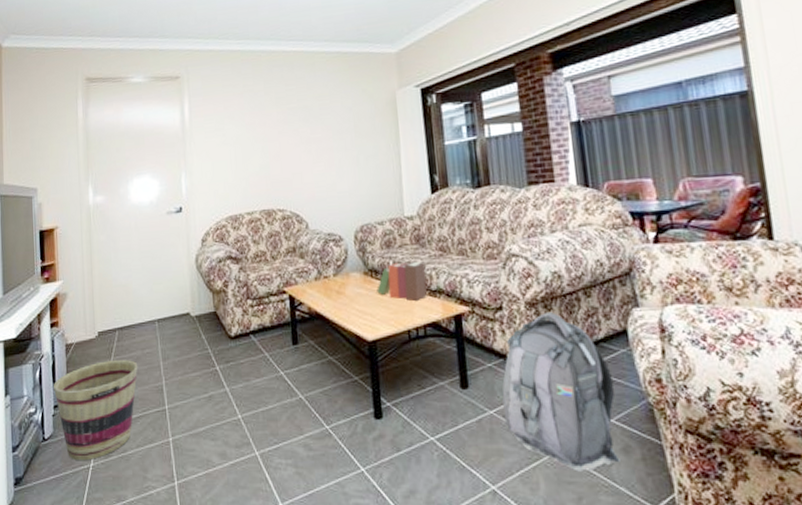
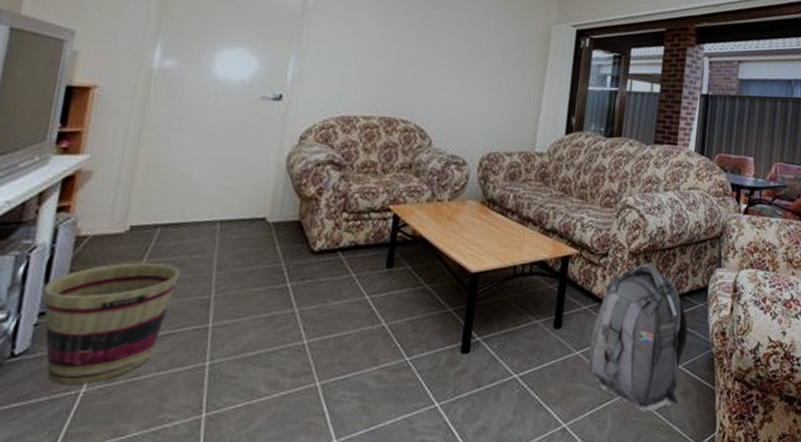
books: present [377,261,427,302] -> none [491,196,545,239]

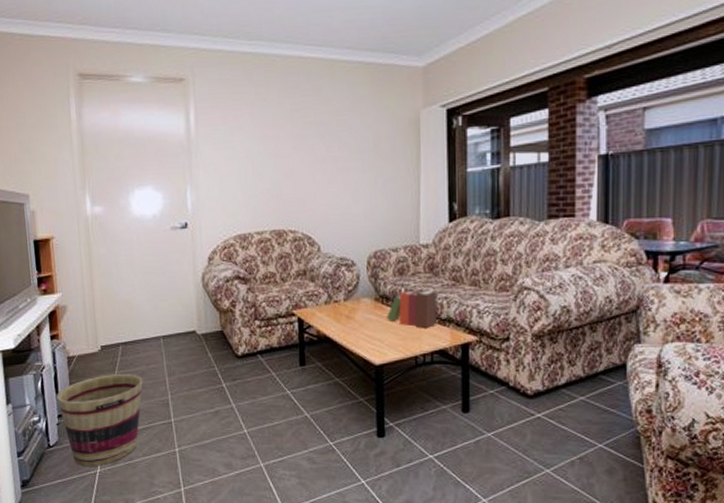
books: none [491,196,545,239] -> present [387,289,438,329]
backpack: present [586,264,688,412] -> none [498,345,607,489]

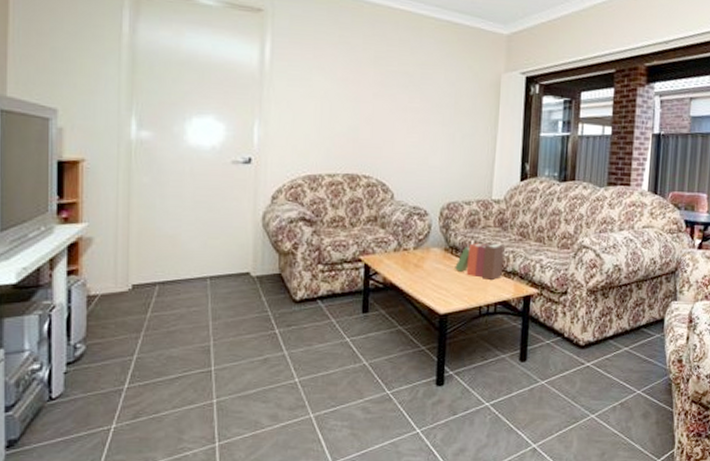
basket: present [57,373,143,467] -> none [68,316,181,422]

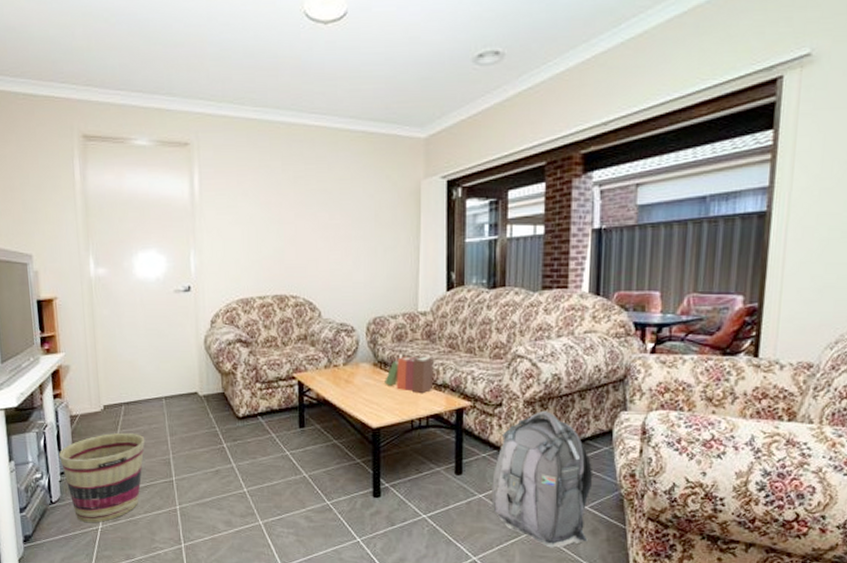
basket: none [68,316,181,422] -> present [59,432,145,523]
backpack: none [551,300,646,432] -> present [489,411,593,548]

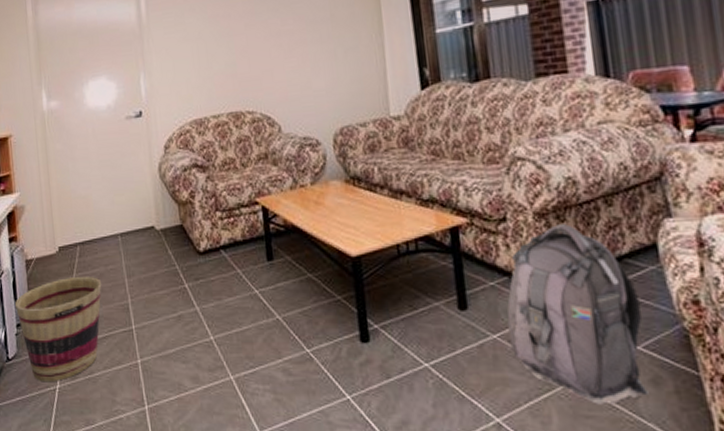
books: present [385,356,434,394] -> none [360,166,418,213]

